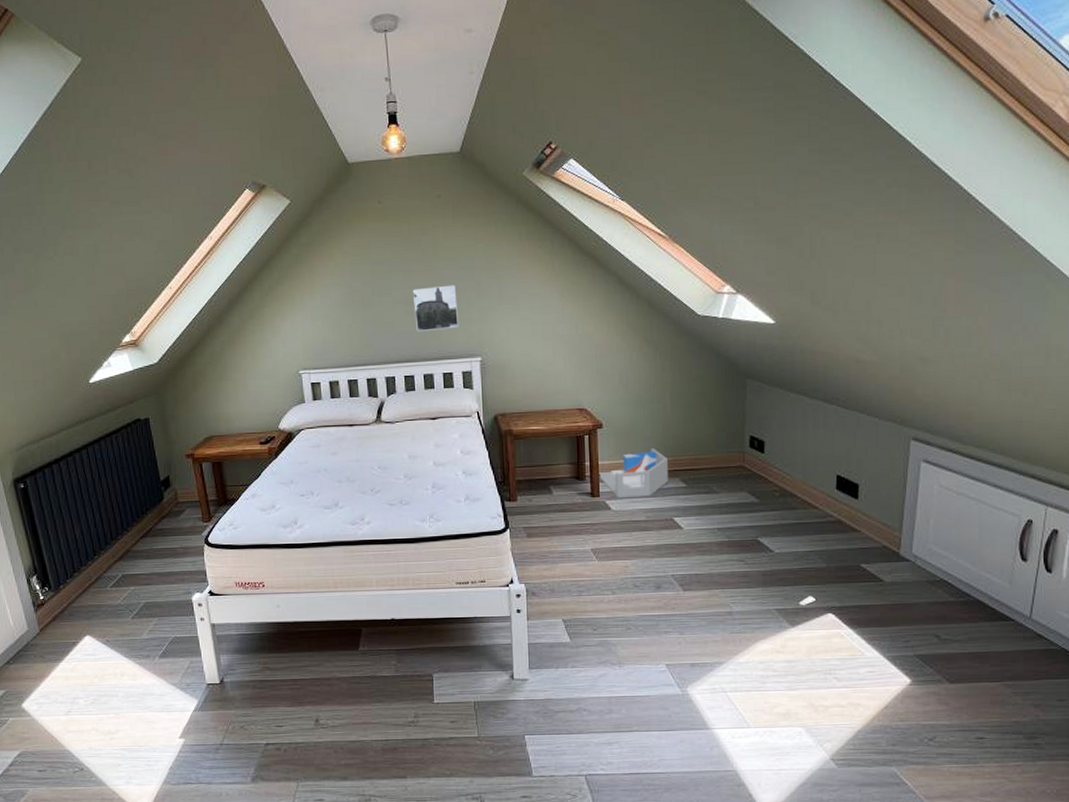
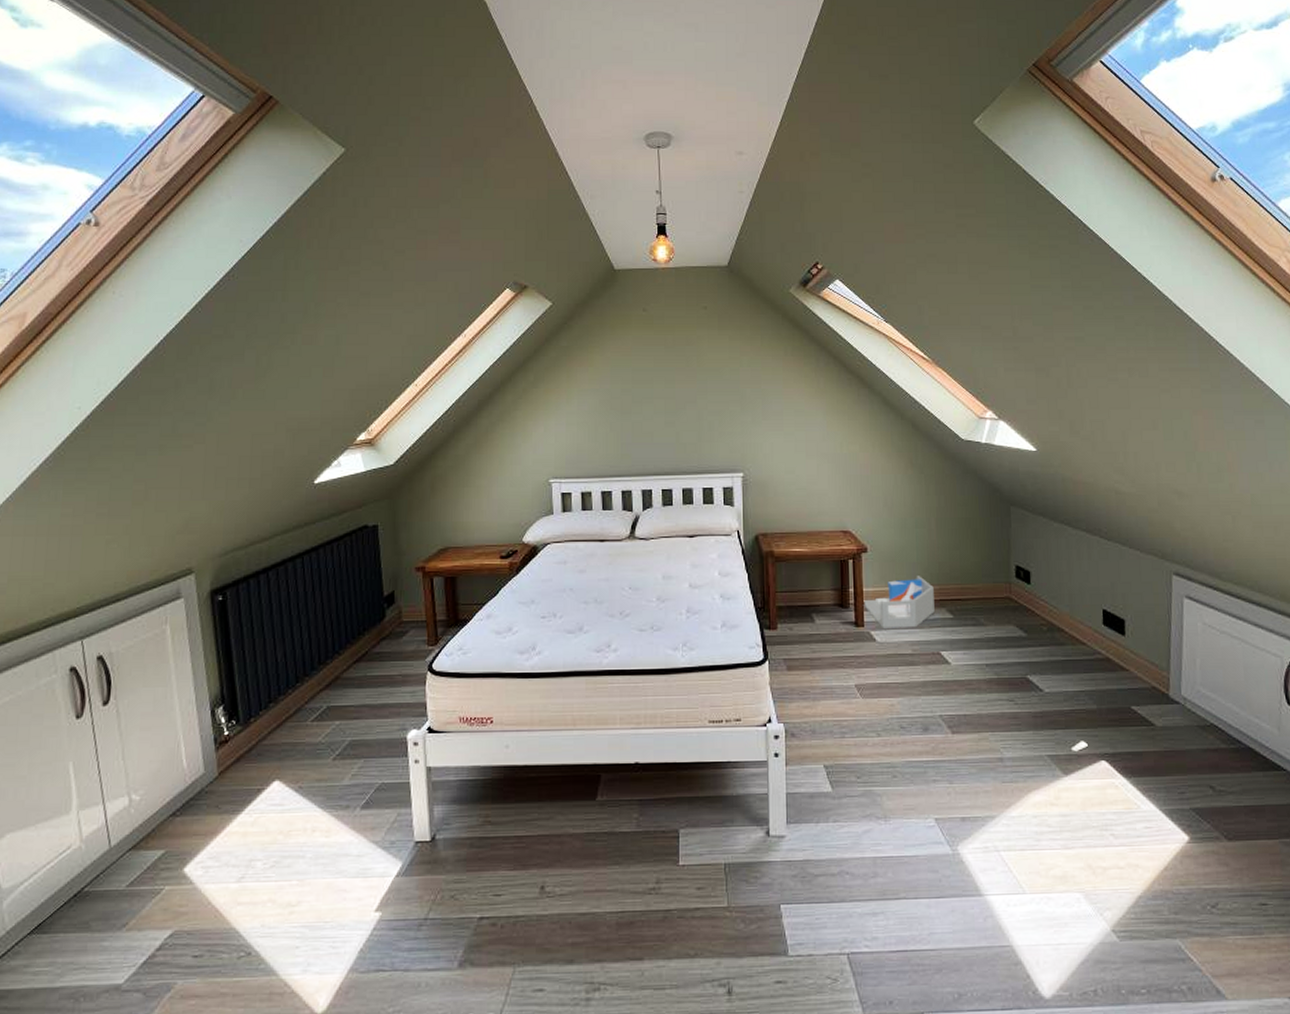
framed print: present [412,284,459,332] -> none [674,397,722,444]

